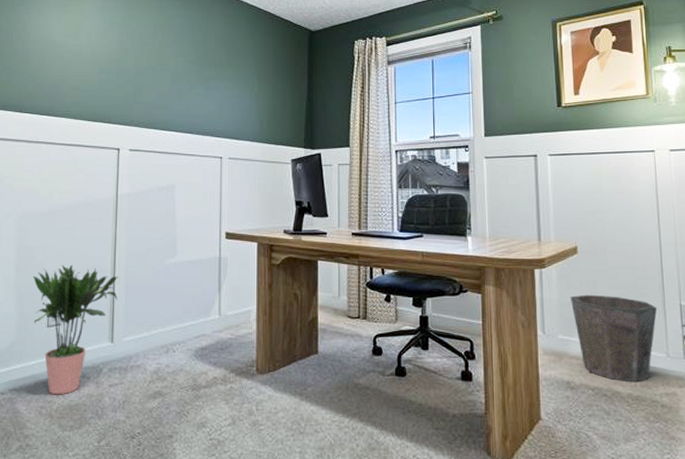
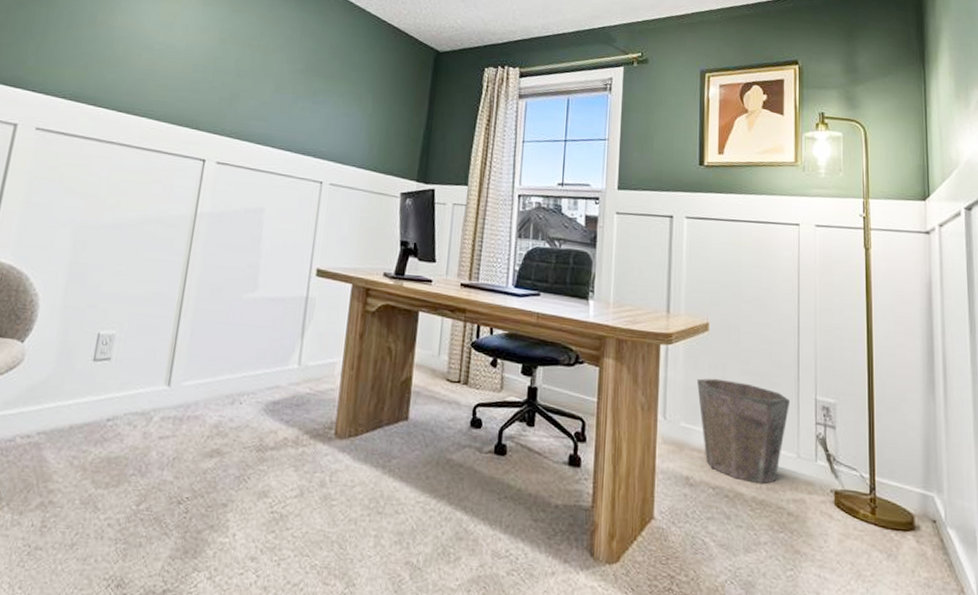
potted plant: present [32,265,118,395] -> none [77,289,186,444]

